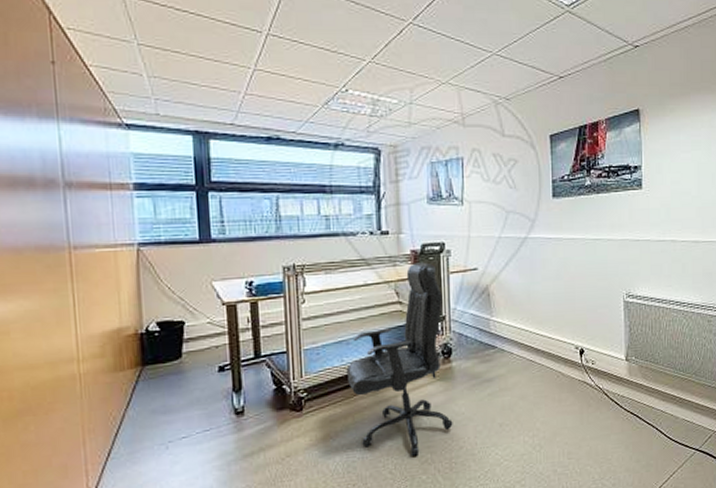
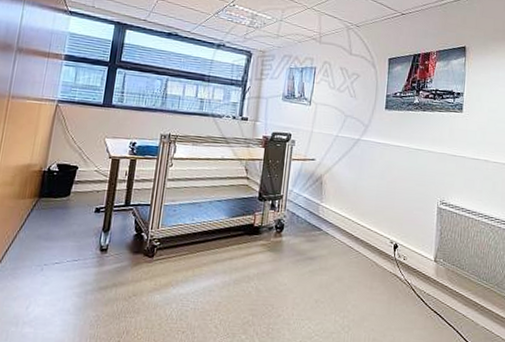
office chair: present [346,262,453,456] -> none [194,147,283,316]

